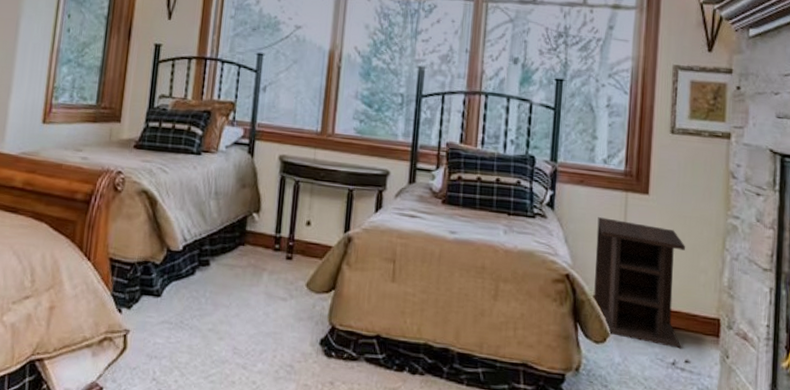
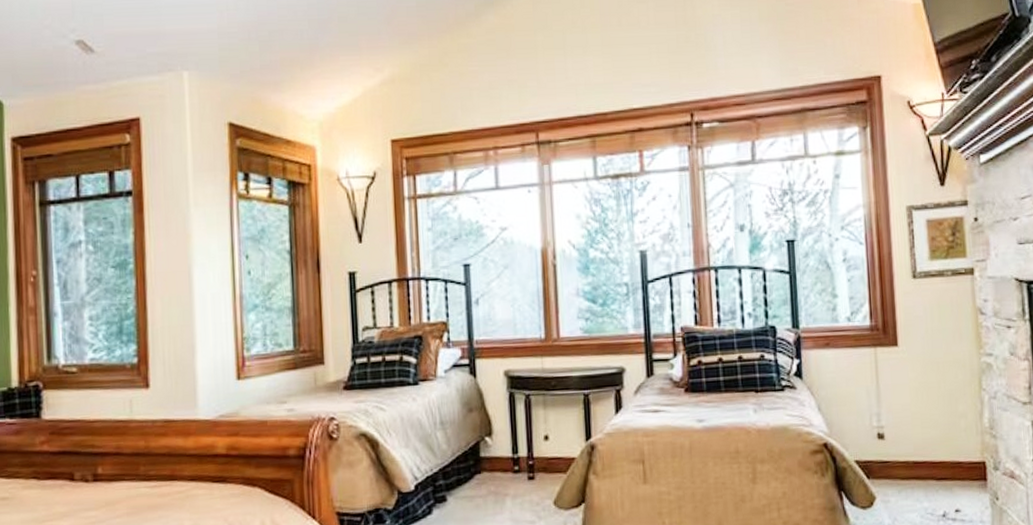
nightstand: present [594,217,685,349] -> none [849,378,951,500]

